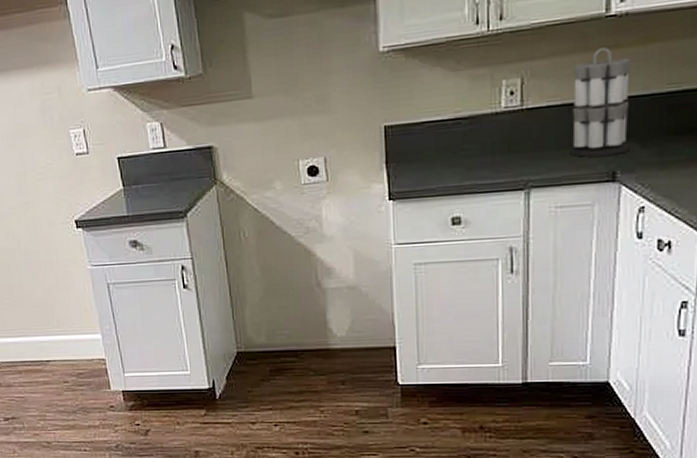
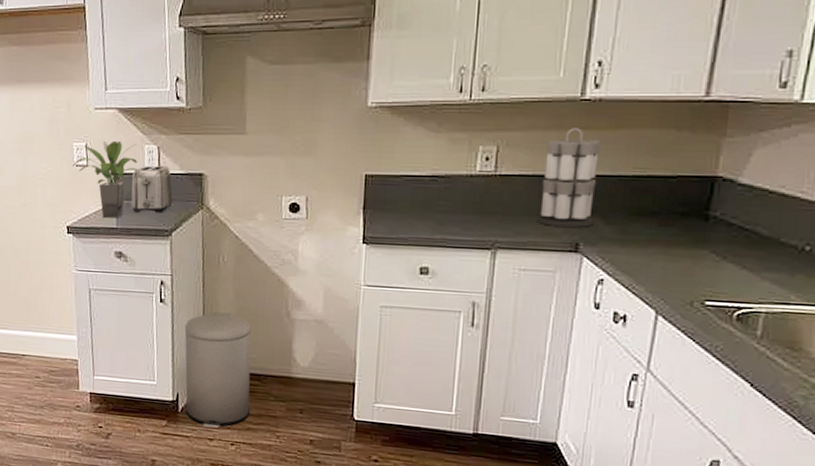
potted plant: none [72,121,150,207] -> present [72,140,144,218]
toaster: none [137,143,184,198] -> present [131,166,173,214]
pedal bin: none [212,290,290,412] -> present [184,312,251,429]

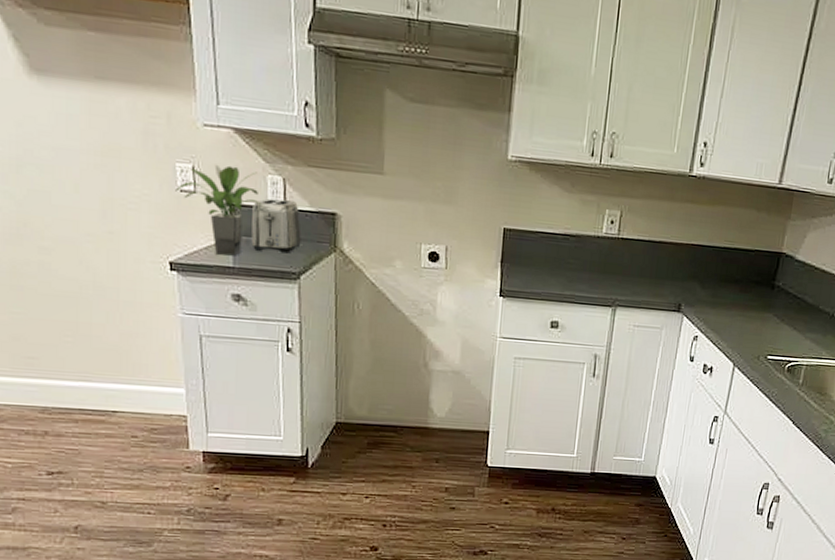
pedal bin: present [184,312,251,429] -> none [315,362,388,483]
spice rack: present [537,128,602,228] -> none [650,200,703,291]

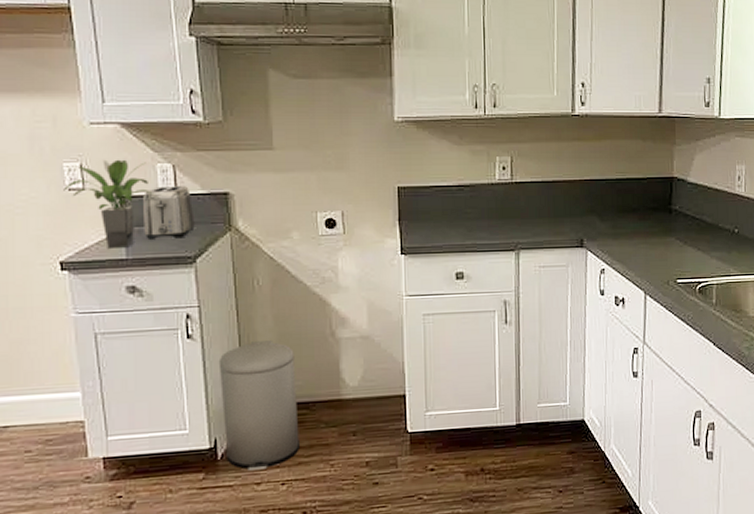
pedal bin: none [315,362,388,483] -> present [218,340,299,472]

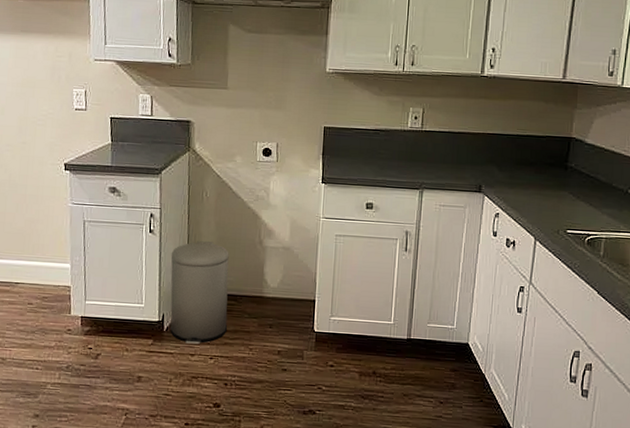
potted plant: present [63,159,158,248] -> none [72,88,138,157]
toaster: present [143,186,195,241] -> none [125,112,164,154]

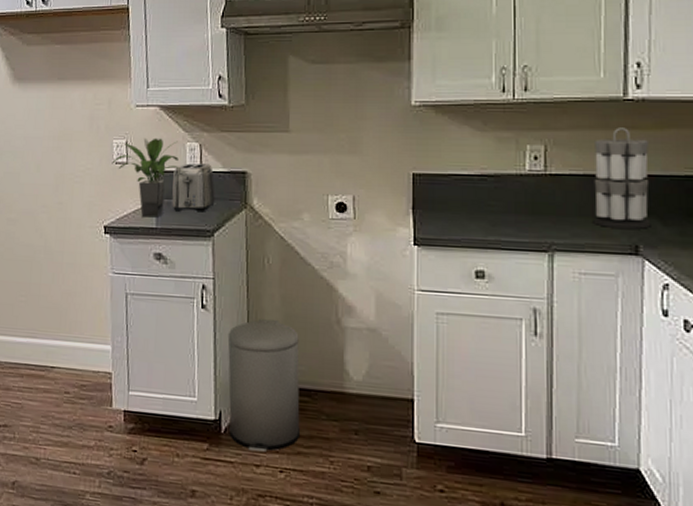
potted plant: none [72,88,138,157] -> present [112,137,186,218]
toaster: none [125,112,164,154] -> present [172,163,215,213]
spice rack: none [452,97,496,173] -> present [593,127,651,229]

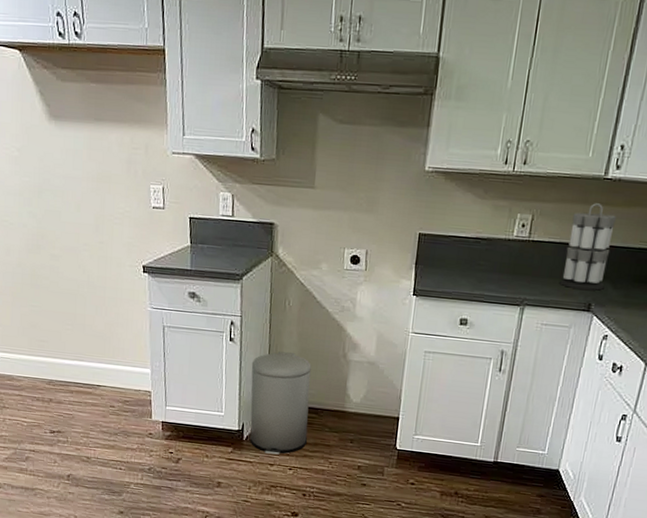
potted plant: present [112,137,186,218] -> none [149,184,219,261]
toaster: present [172,163,215,213] -> none [205,212,245,258]

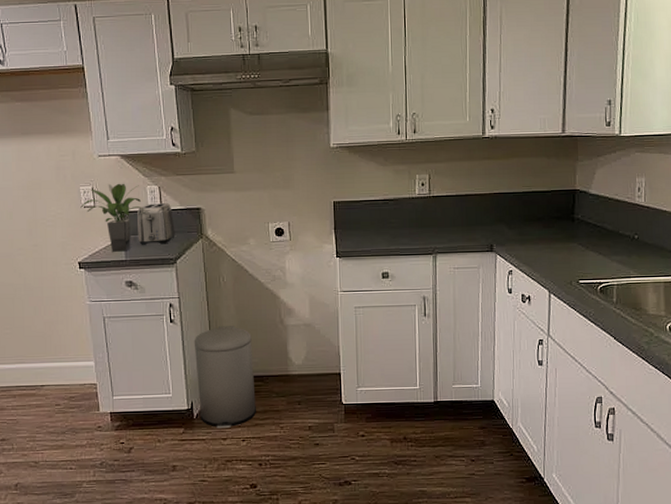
potted plant: none [149,184,219,261] -> present [80,183,148,252]
toaster: none [205,212,245,258] -> present [137,203,175,246]
spice rack: present [560,203,618,291] -> none [463,159,501,233]

